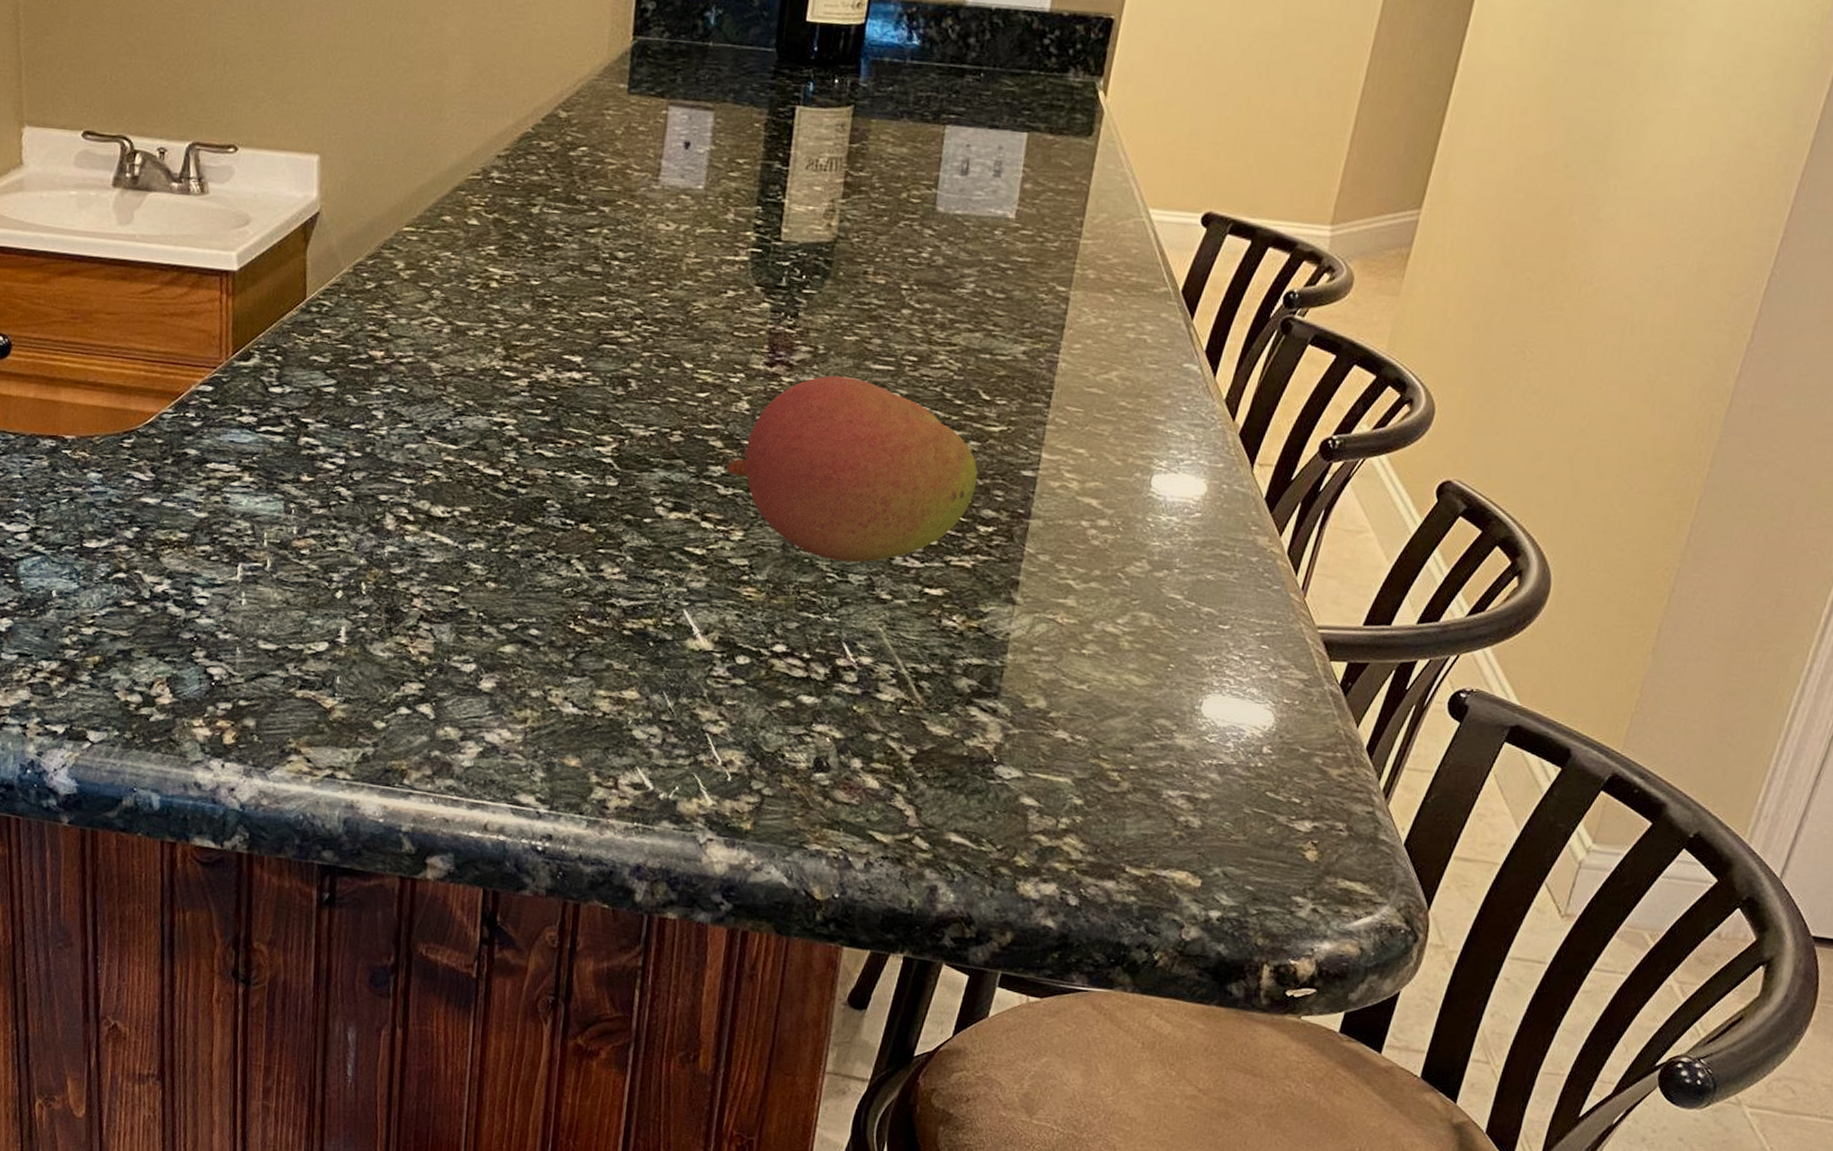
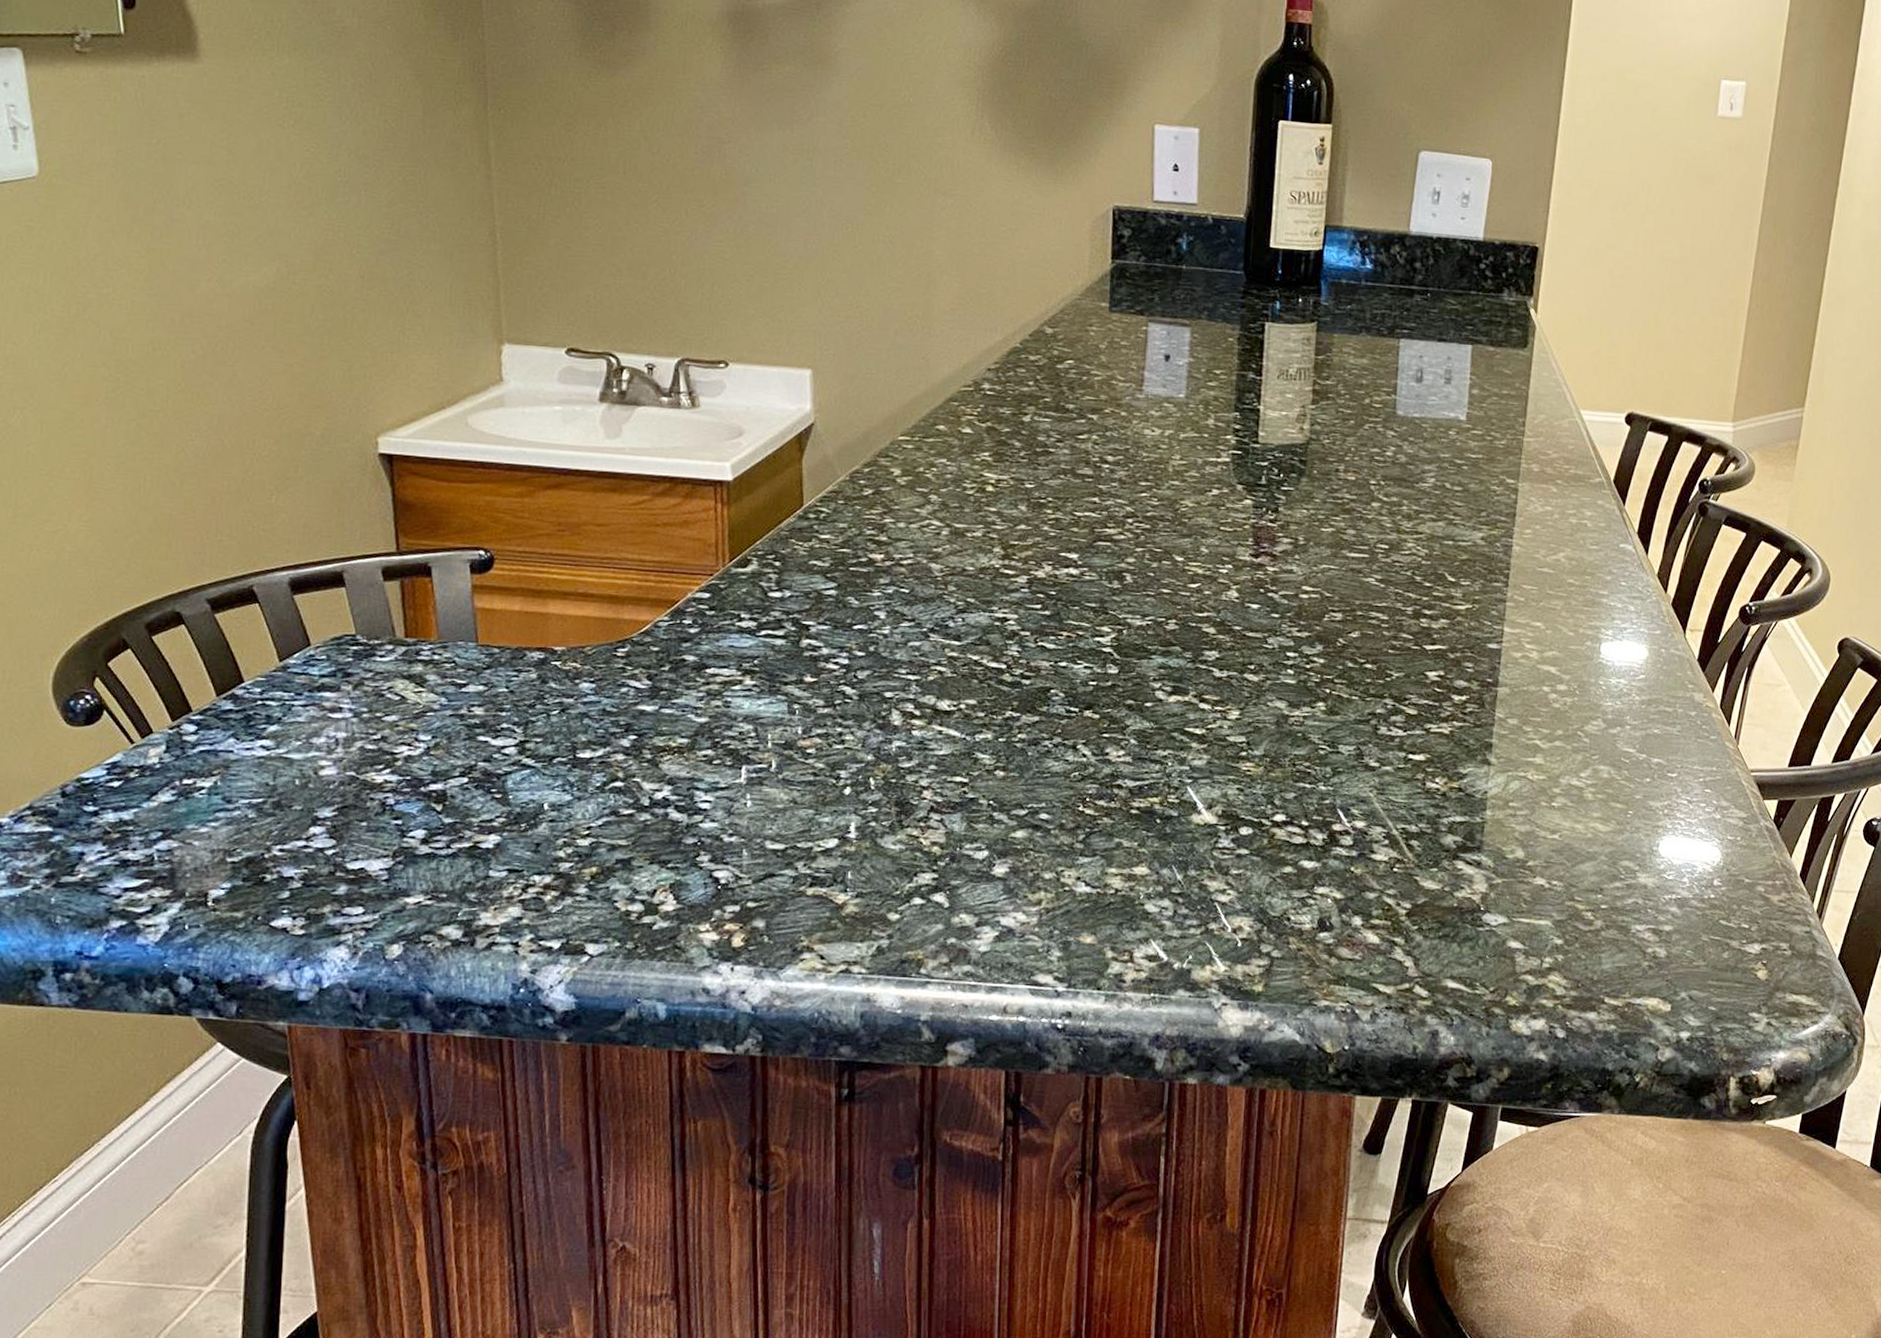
fruit: present [725,376,978,563] -> none [1219,564,1449,734]

